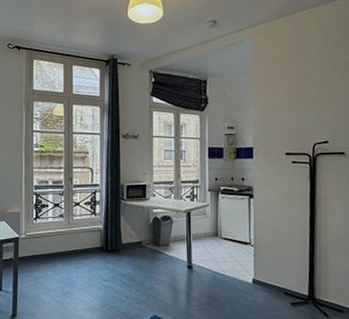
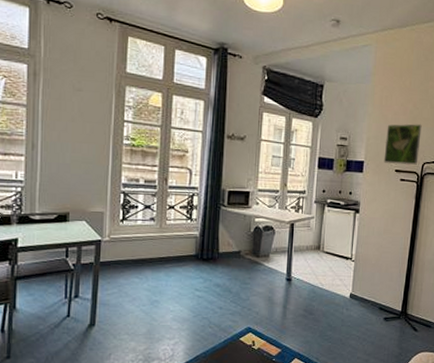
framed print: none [272,107,309,147] -> present [383,124,422,165]

